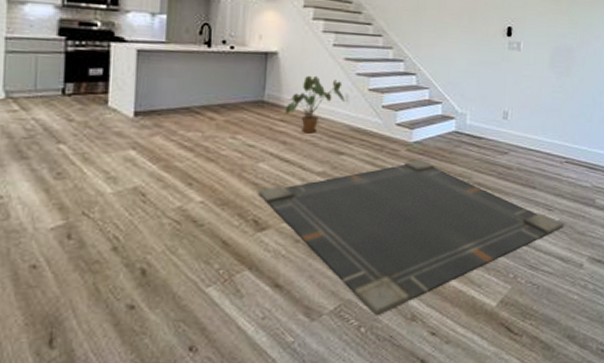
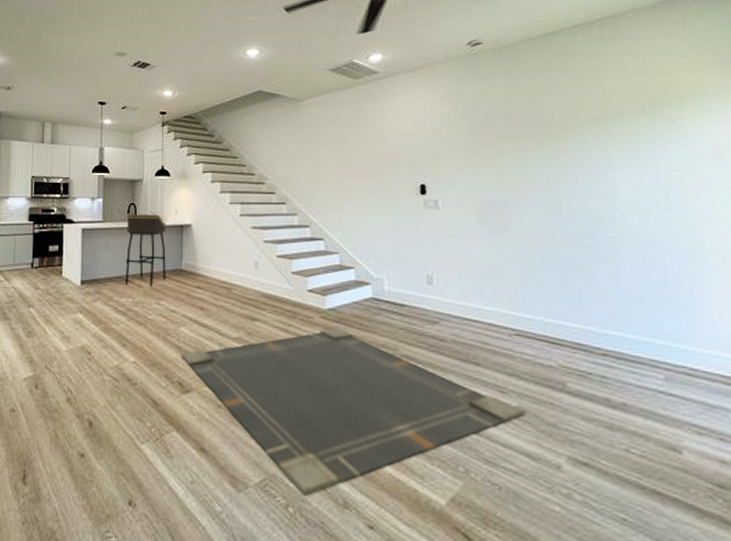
bar stool: none [192,36,248,120] -> present [124,214,166,287]
house plant: present [285,75,345,134] -> none [201,244,254,300]

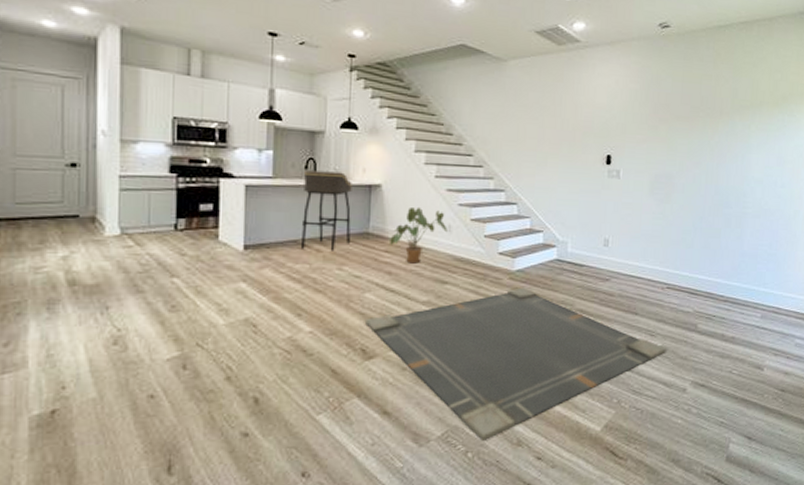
house plant: none [201,244,254,300] -> present [390,206,448,264]

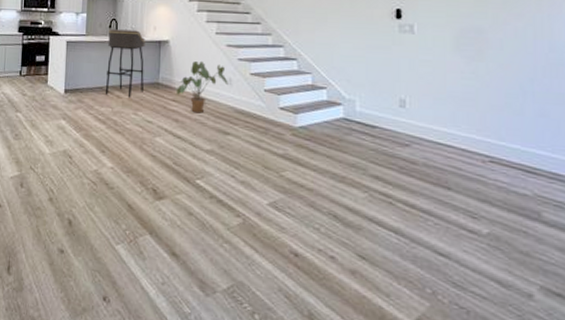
area rug: present [364,287,667,440] -> none [155,145,498,305]

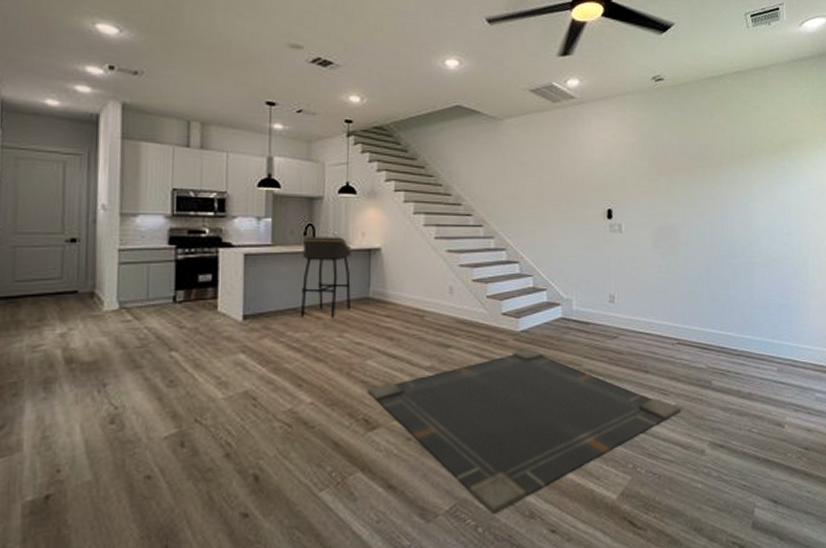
area rug: none [155,145,498,305] -> present [366,348,682,514]
house plant: present [176,60,228,114] -> none [391,269,449,328]

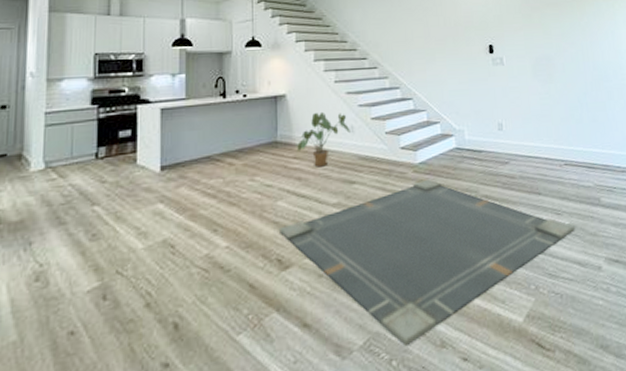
bar stool: present [300,237,352,318] -> none [213,87,260,164]
house plant: none [391,269,449,328] -> present [297,111,351,167]

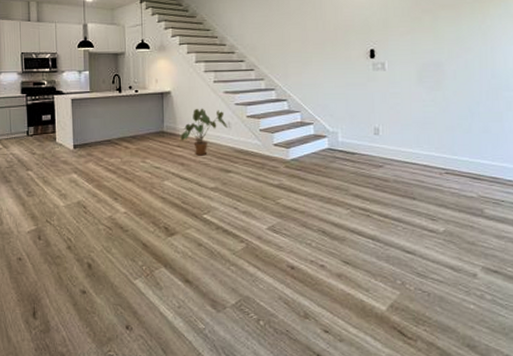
area rug: present [278,179,576,346] -> none [165,174,452,311]

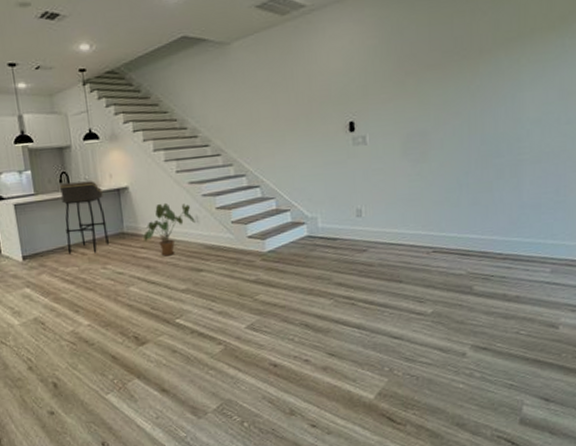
bar stool: none [111,84,150,148] -> present [59,180,109,254]

